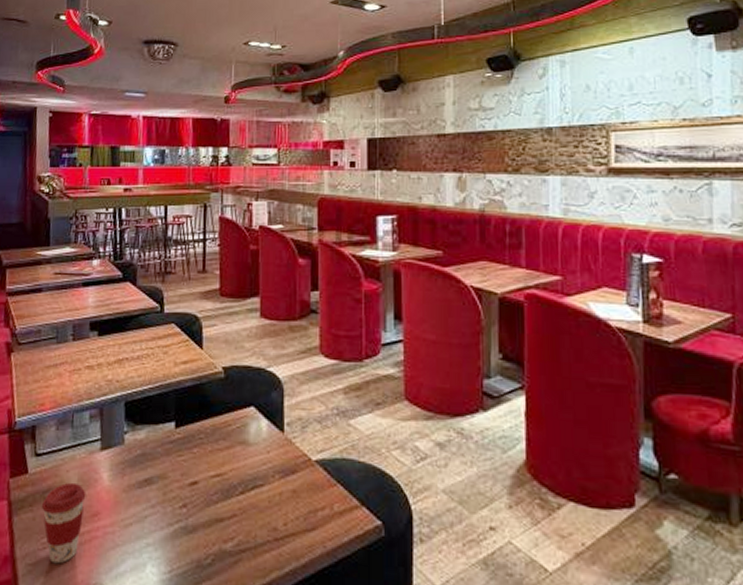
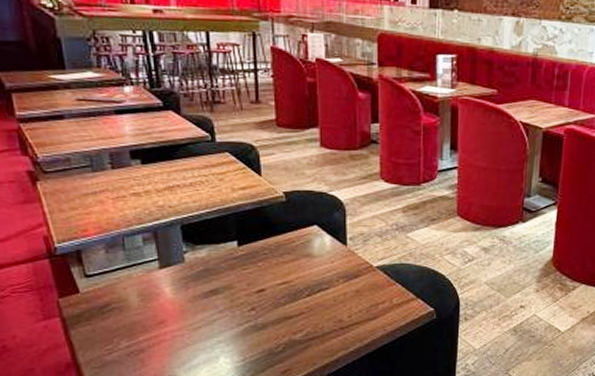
coffee cup: present [42,482,86,564] -> none [101,297,149,365]

